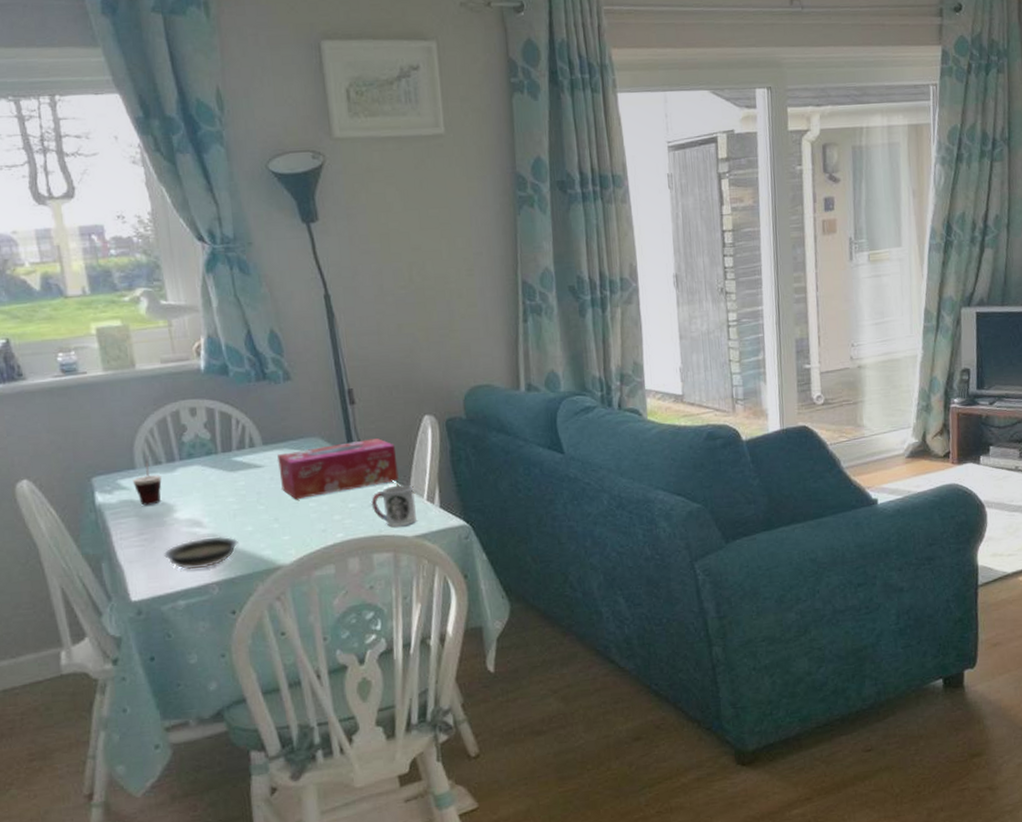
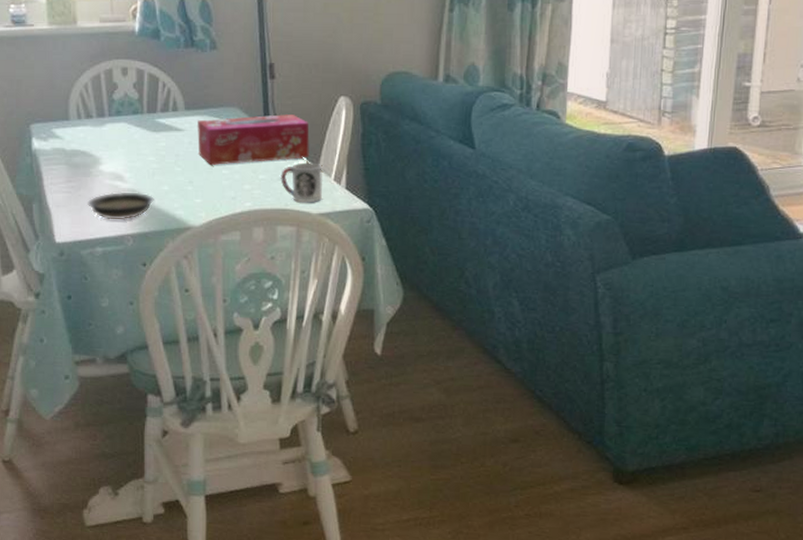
cup: present [132,455,162,506] -> none [66,108,91,156]

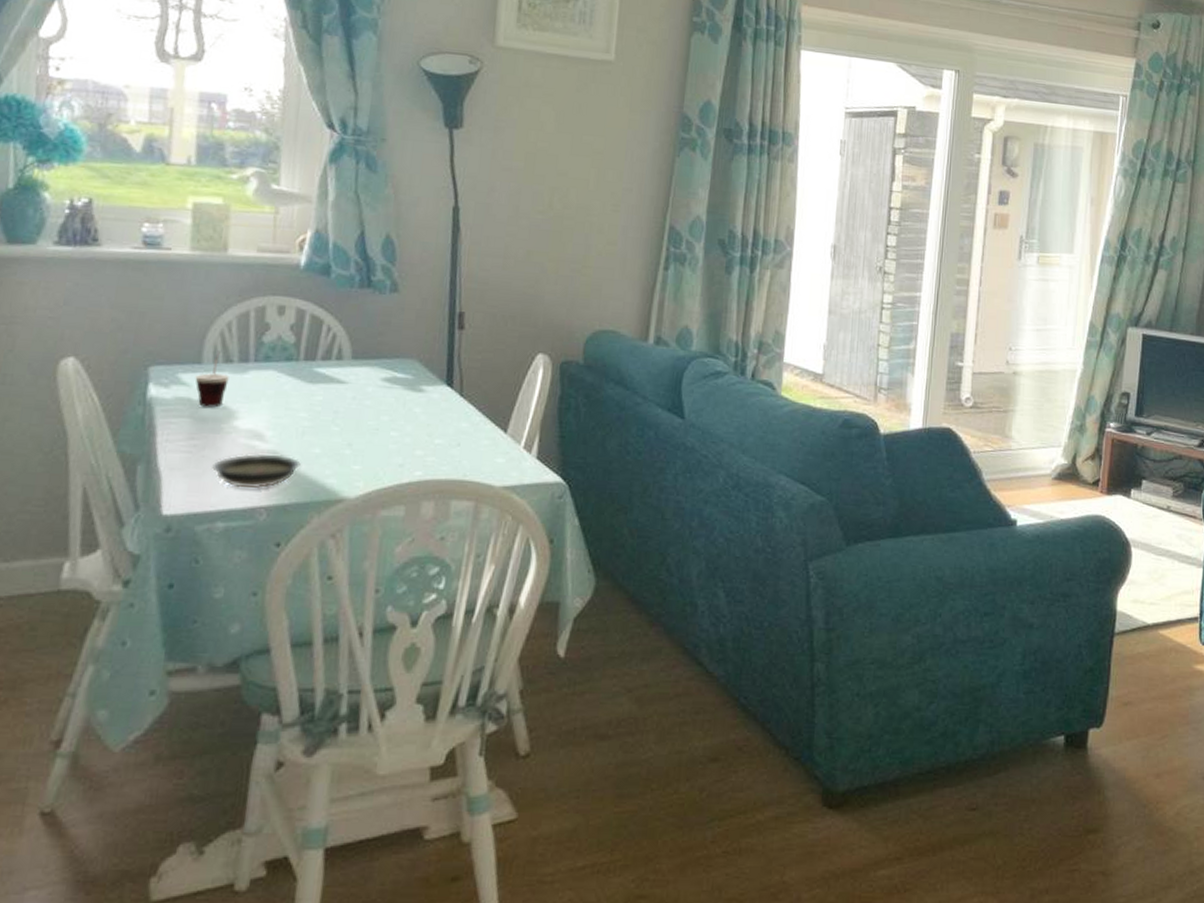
cup: none [66,108,91,156] -> present [195,350,229,407]
tissue box: present [196,114,309,165] -> none [363,370,499,426]
cup: present [280,162,323,203] -> none [460,426,511,474]

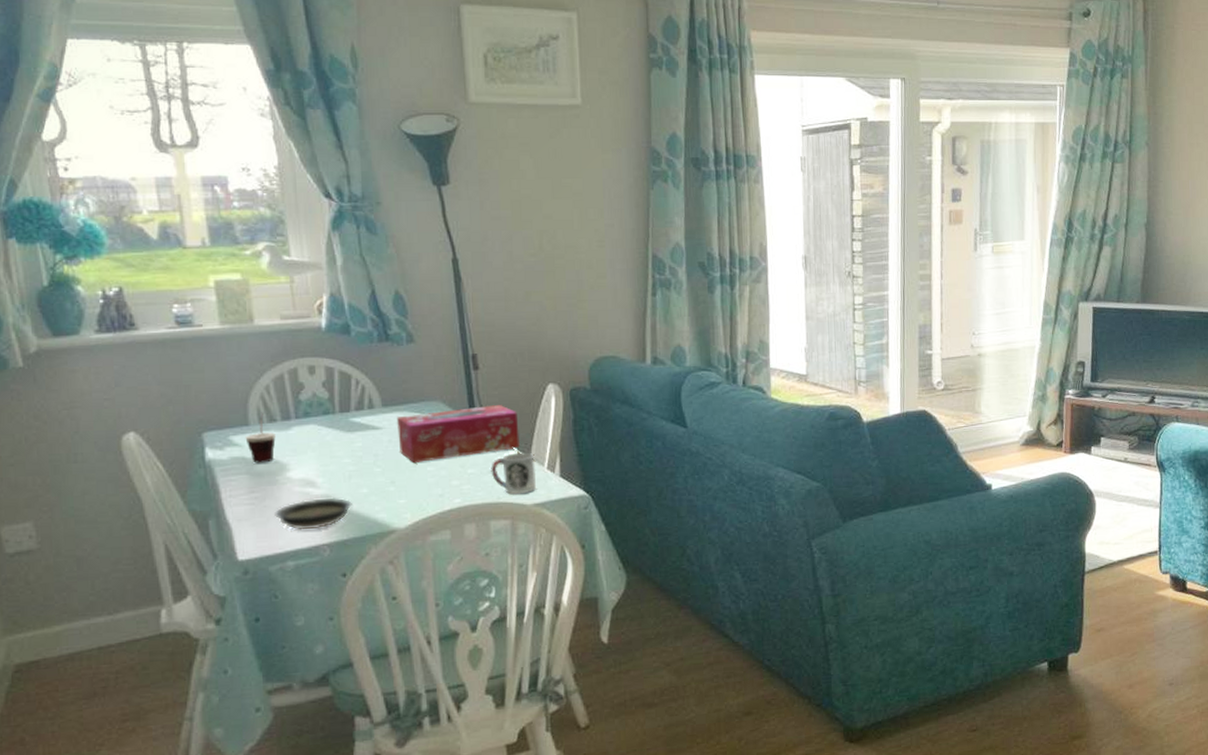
tissue box: none [363,370,499,426] -> present [396,405,520,463]
cup: none [460,426,511,474] -> present [490,452,536,495]

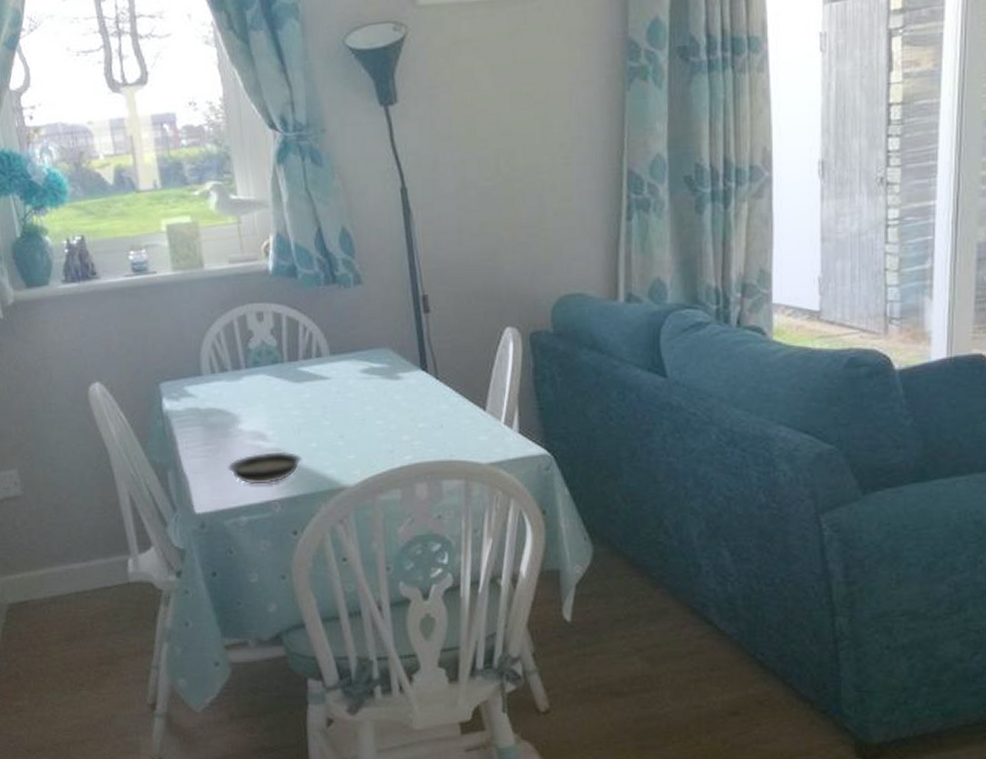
cup: present [245,412,276,463] -> none [199,361,227,415]
tissue box: present [396,405,520,463] -> none [344,352,474,415]
cup: present [490,452,536,495] -> none [443,405,492,452]

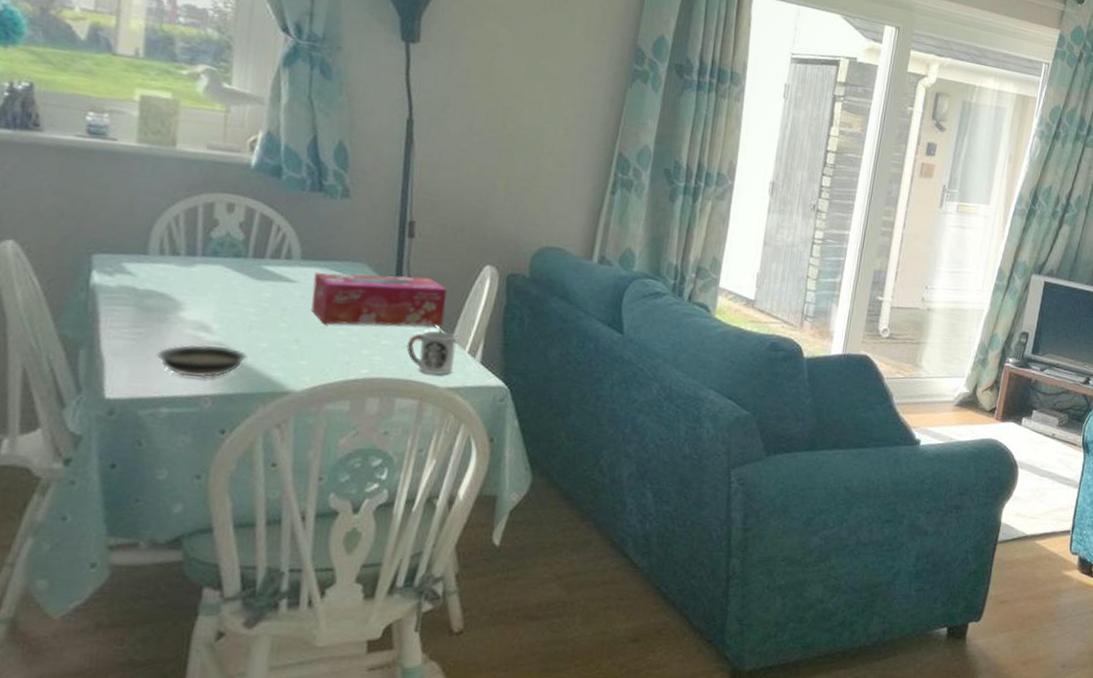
tissue box: none [344,352,474,415] -> present [311,272,447,327]
cup: none [443,405,492,452] -> present [406,331,457,375]

